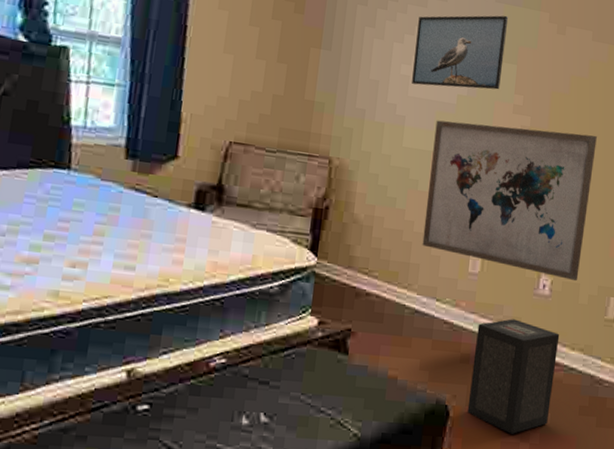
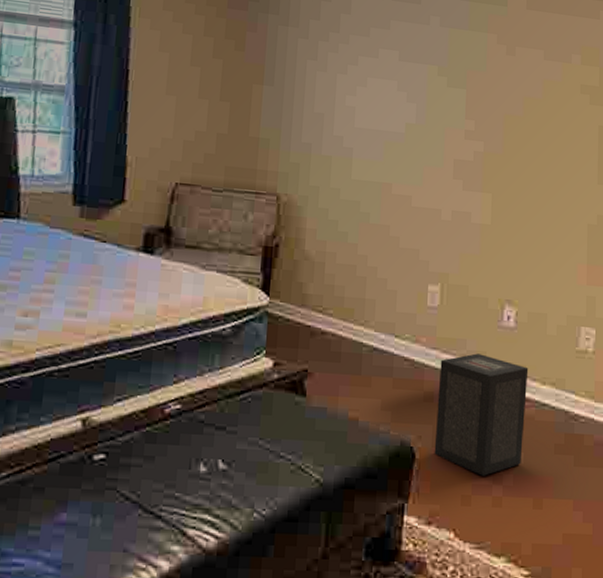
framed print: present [412,15,509,90] -> none [358,39,455,116]
wall art: present [422,120,597,282] -> none [377,150,556,312]

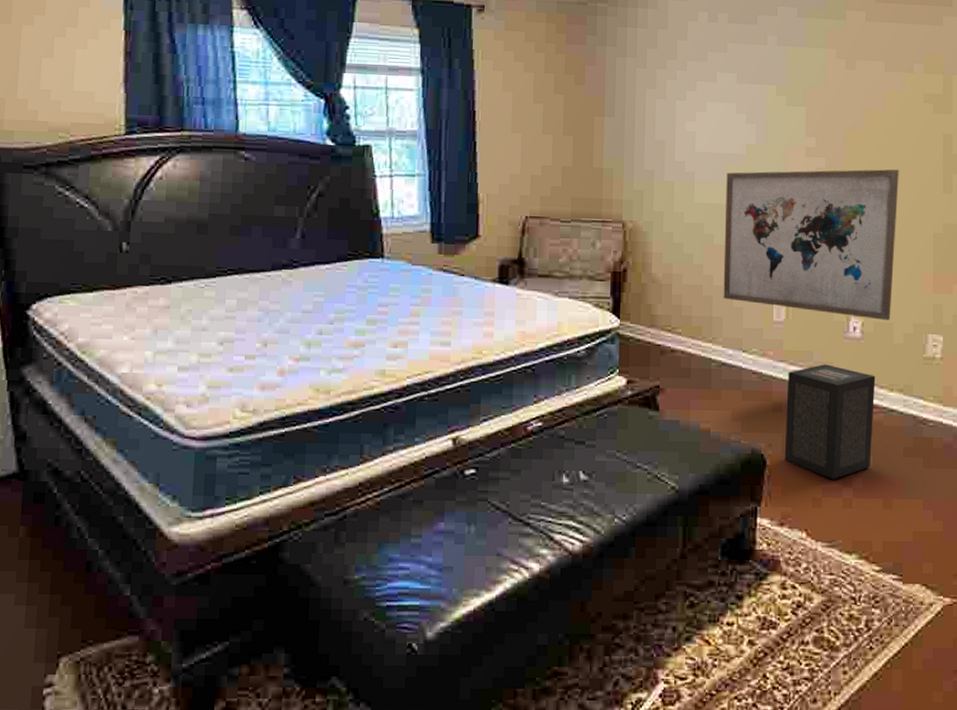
wall art: none [377,150,556,312] -> present [723,169,899,321]

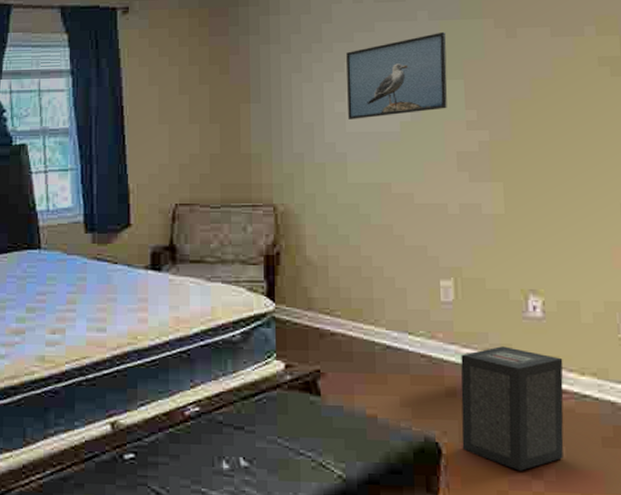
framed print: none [698,58,793,140] -> present [346,31,447,119]
wall art: present [723,169,899,321] -> none [381,137,576,299]

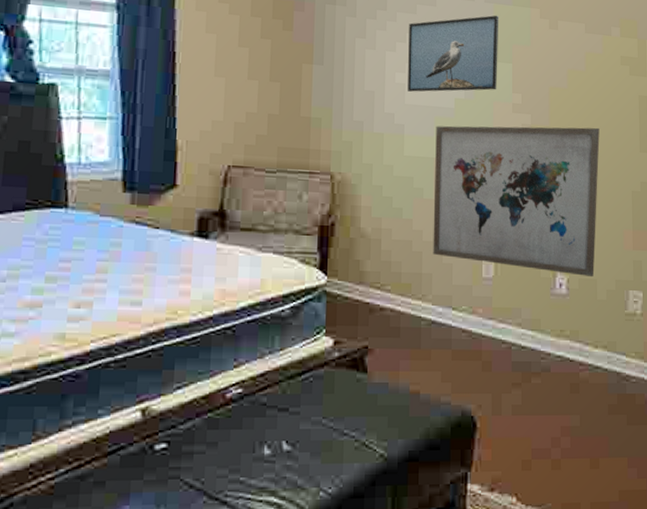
wall art: none [381,137,576,299] -> present [433,125,600,278]
speaker: present [461,346,564,471] -> none [494,321,581,440]

